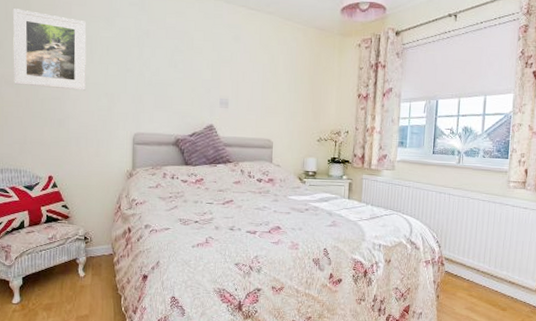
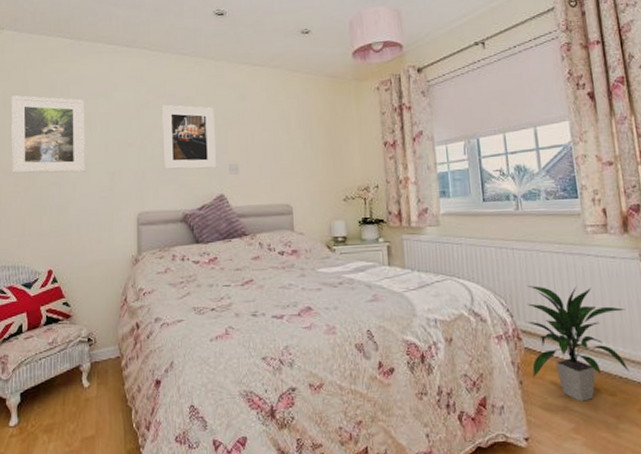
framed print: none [159,36,210,101] -> present [162,104,217,170]
indoor plant: none [447,224,526,313] -> present [527,286,629,402]

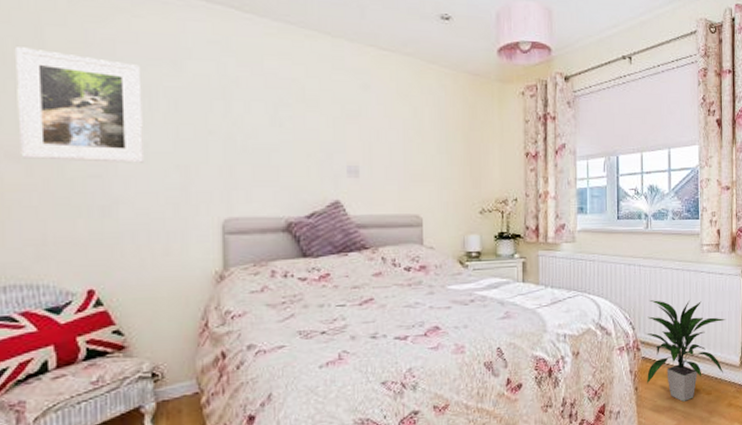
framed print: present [162,104,217,170] -> none [257,84,332,170]

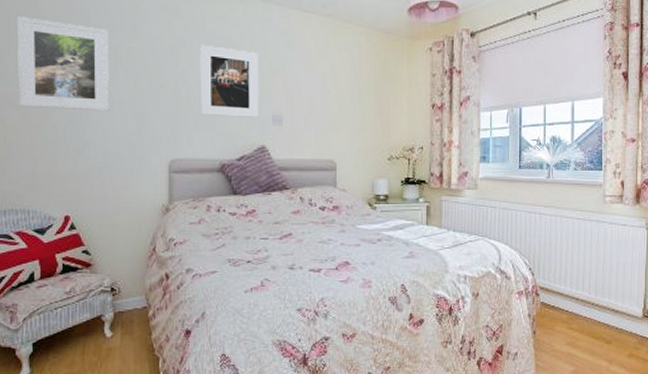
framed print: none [257,84,332,170] -> present [199,44,259,119]
indoor plant: present [646,300,726,402] -> none [544,248,628,348]

